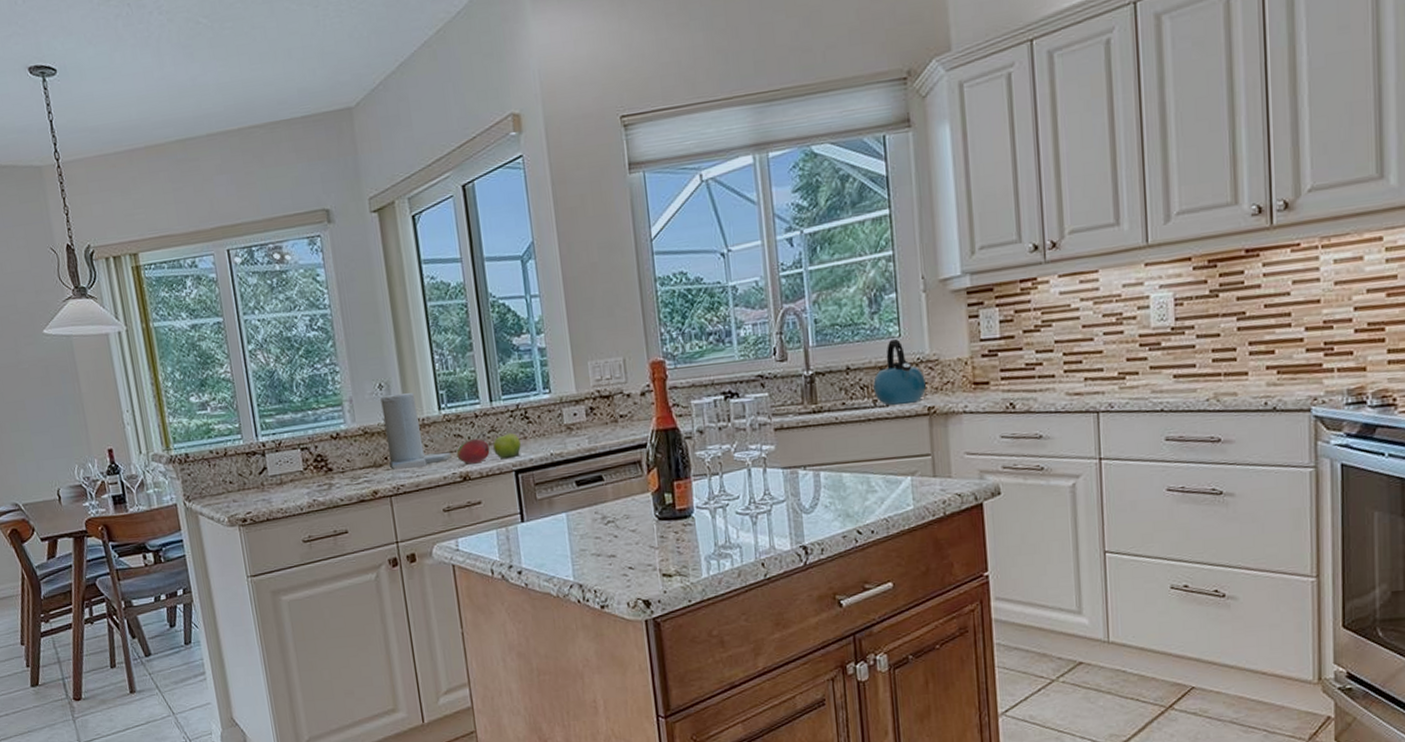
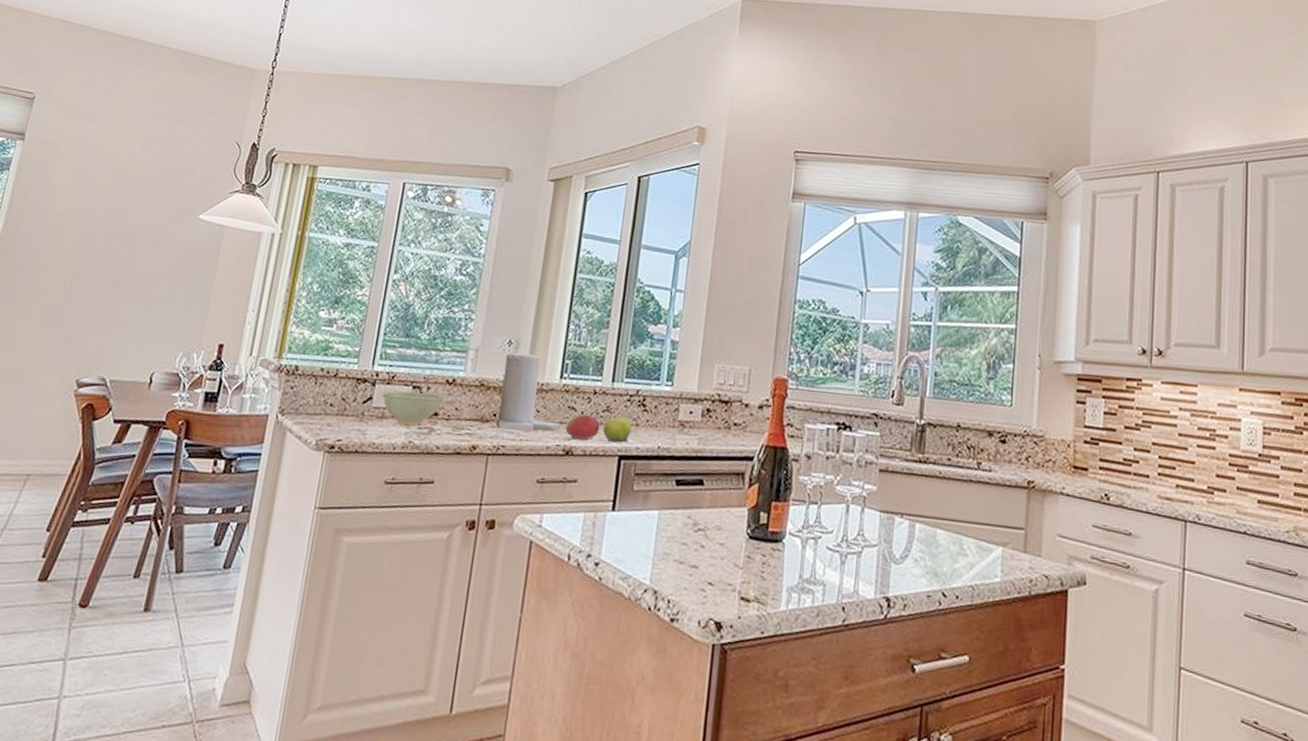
bowl: none [274,451,334,487] -> present [382,391,445,426]
kettle: present [873,339,926,406] -> none [979,407,1029,474]

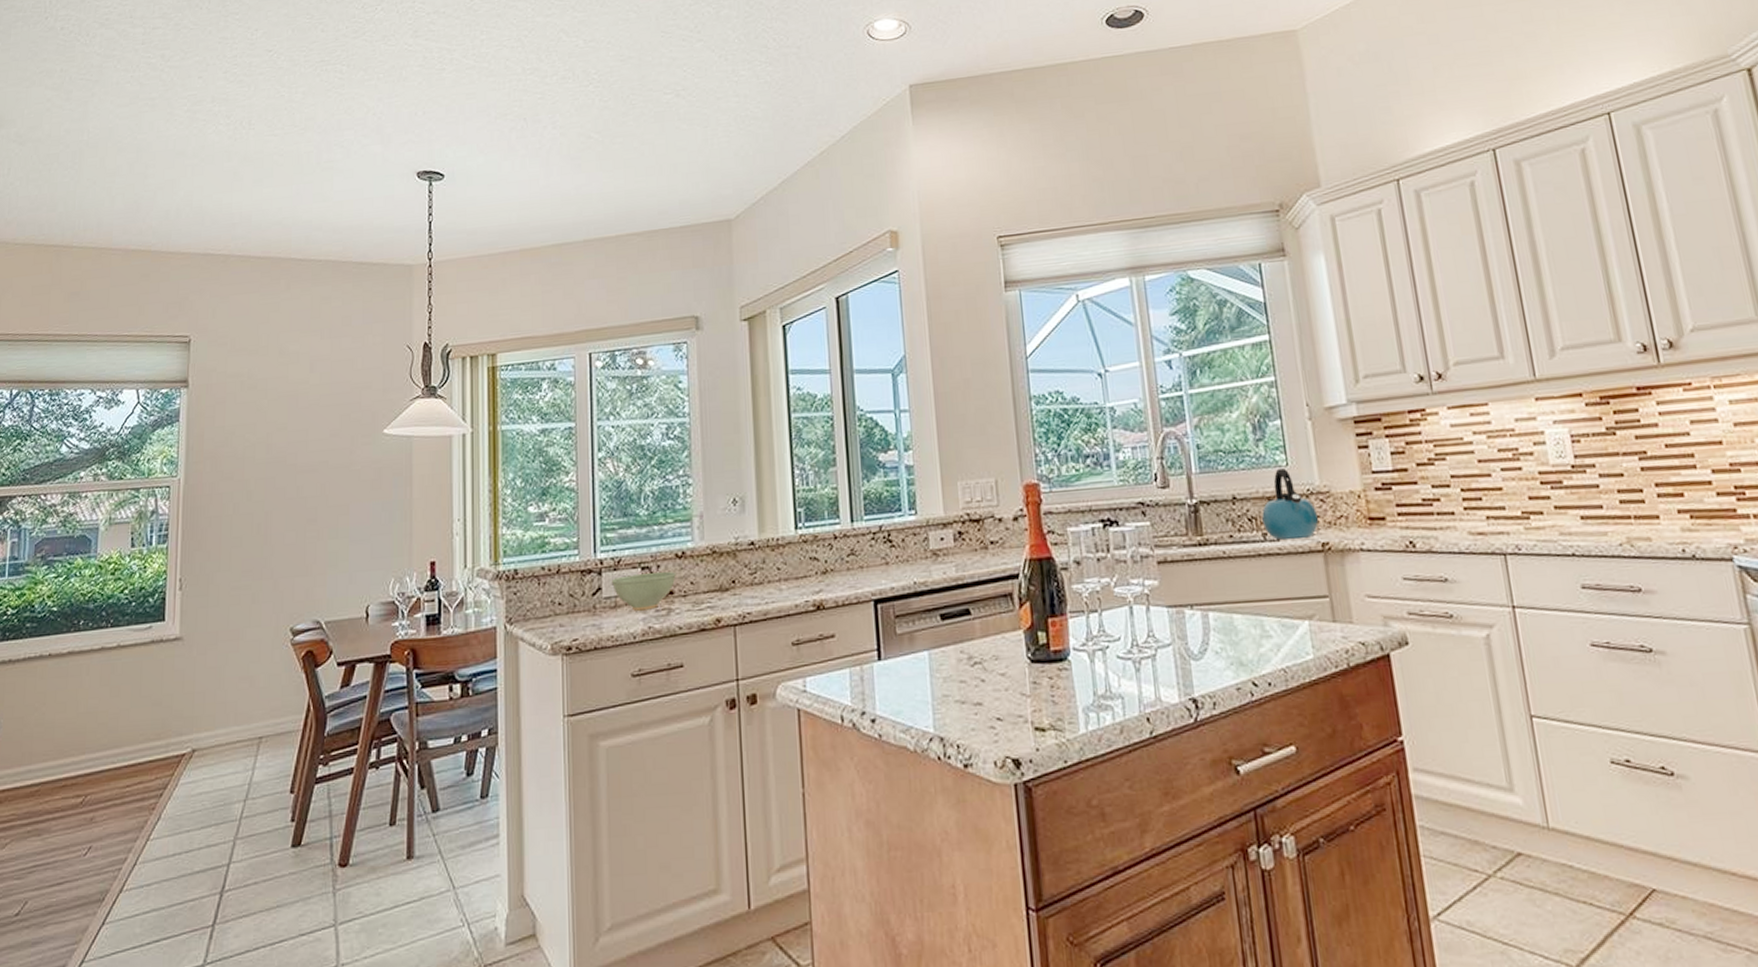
paper towel: present [496,353,561,432] -> none [733,510,805,595]
fruit: present [565,415,600,441] -> none [811,563,848,591]
fruit: present [603,415,632,443] -> none [852,557,883,587]
kettle: none [979,407,1029,474] -> present [1262,468,1319,540]

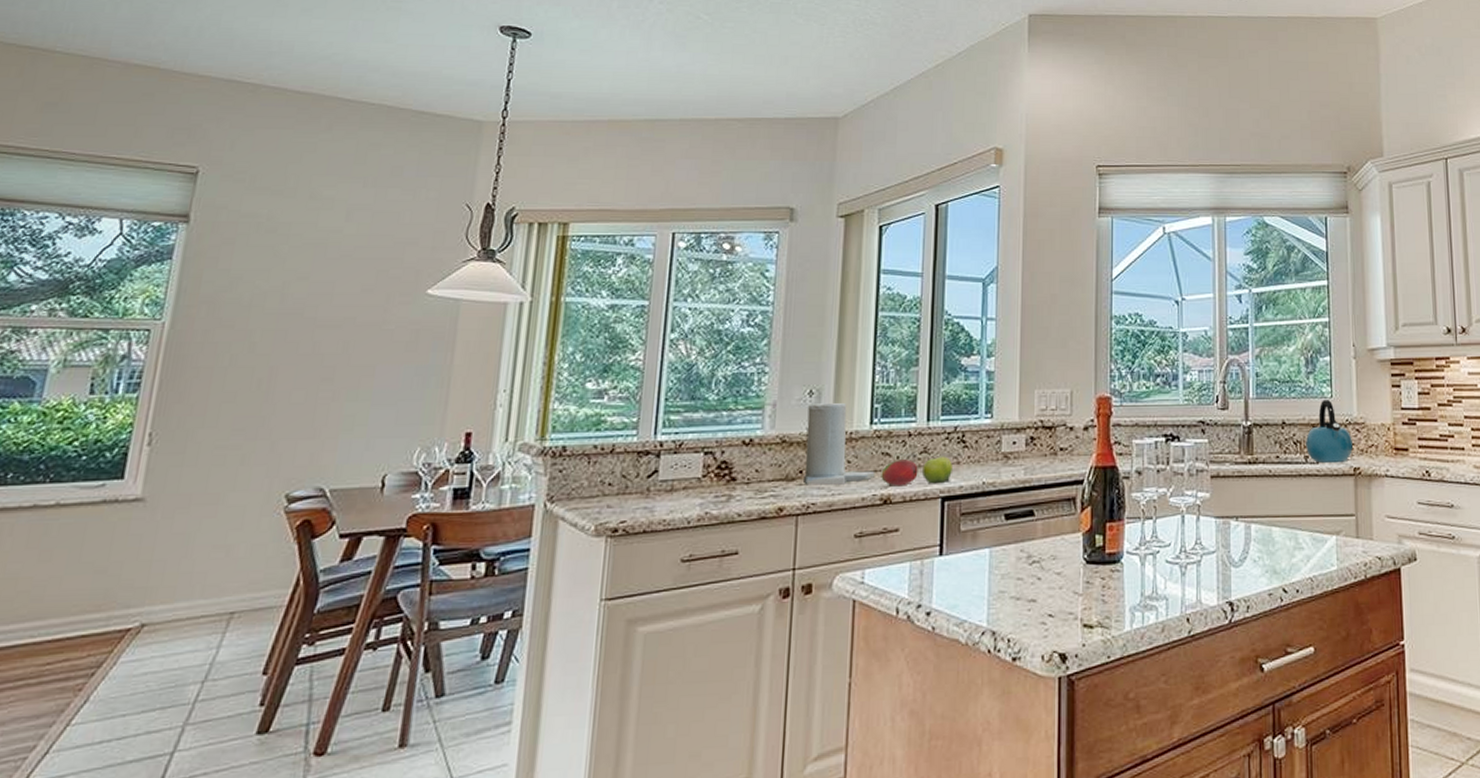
bowl: present [611,571,677,611] -> none [669,458,742,496]
paper towel: none [733,510,805,595] -> present [804,403,875,485]
fruit: none [811,563,848,591] -> present [881,459,918,486]
fruit: none [852,557,883,587] -> present [922,456,954,484]

